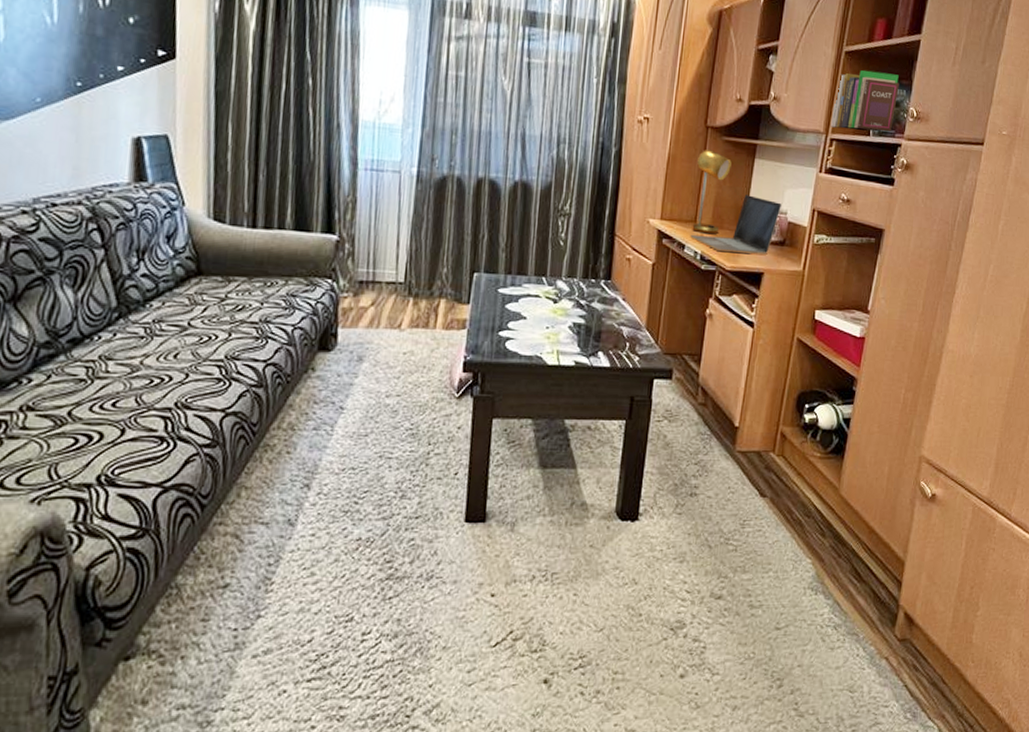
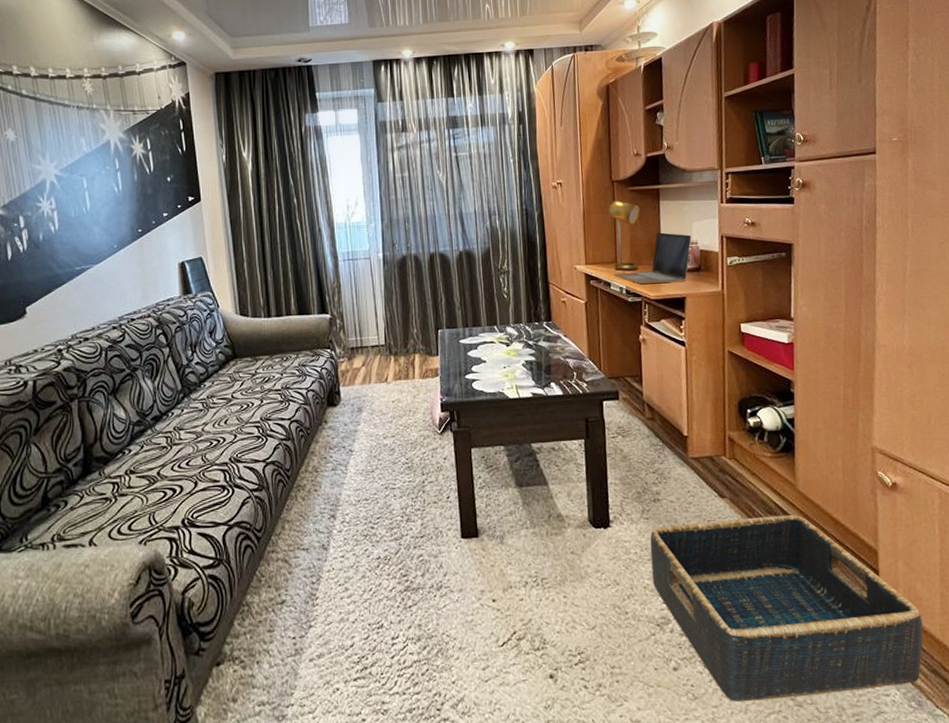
basket: none [674,519,933,712] -> present [650,514,924,702]
books: present [830,70,899,132] -> none [722,107,782,163]

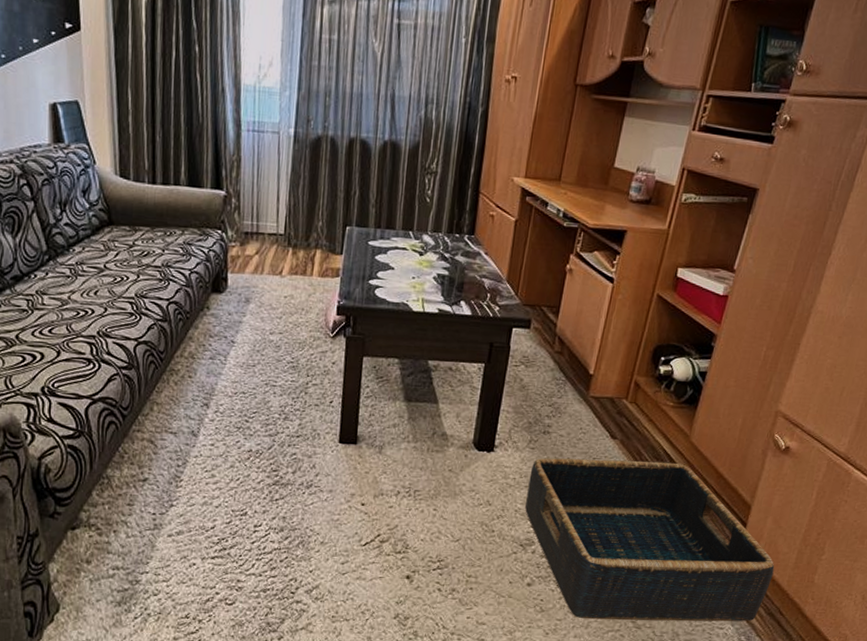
desk lamp: present [608,199,640,271] -> none [556,107,600,193]
laptop: present [614,232,692,285] -> none [553,153,650,213]

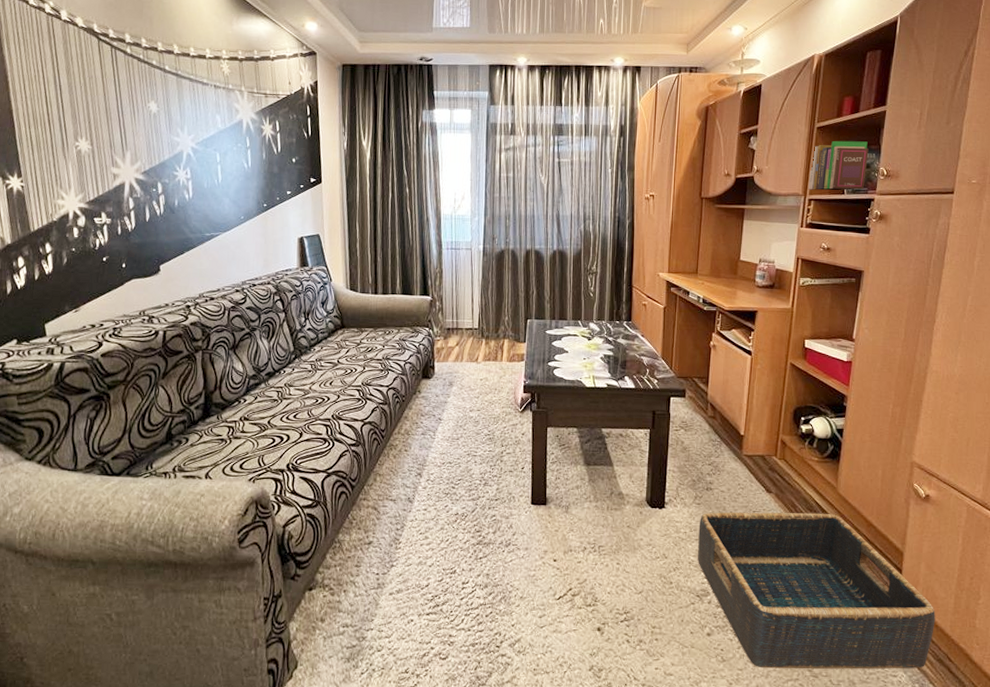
books: none [708,20,790,88] -> present [808,140,869,191]

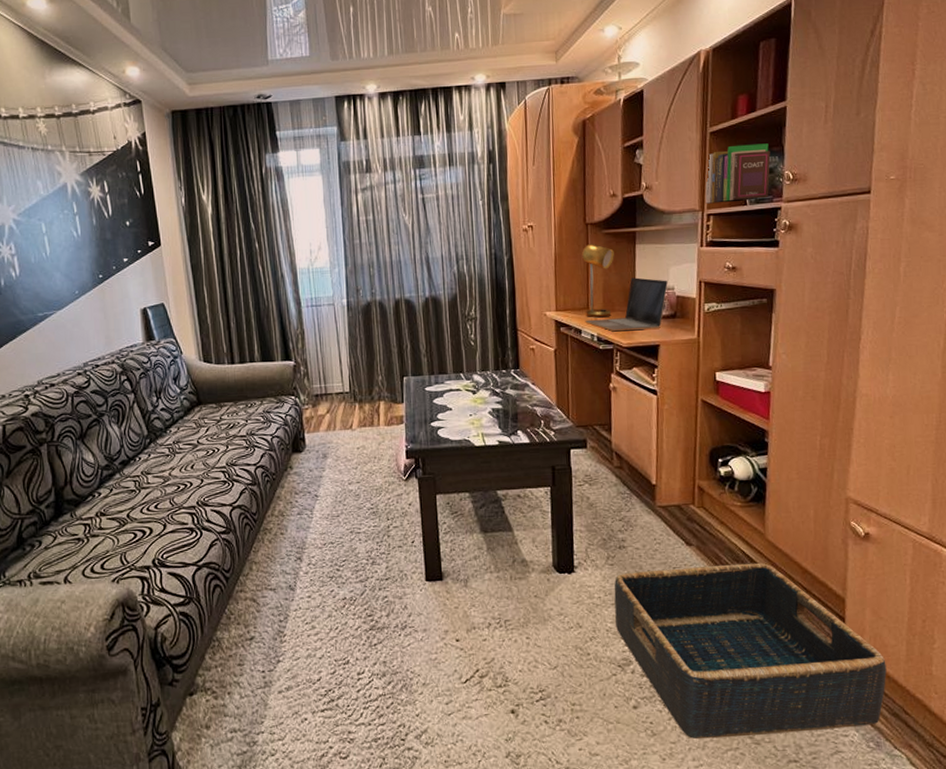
laptop: none [693,249,769,297] -> present [585,277,668,332]
desk lamp: none [694,215,724,282] -> present [581,243,614,318]

